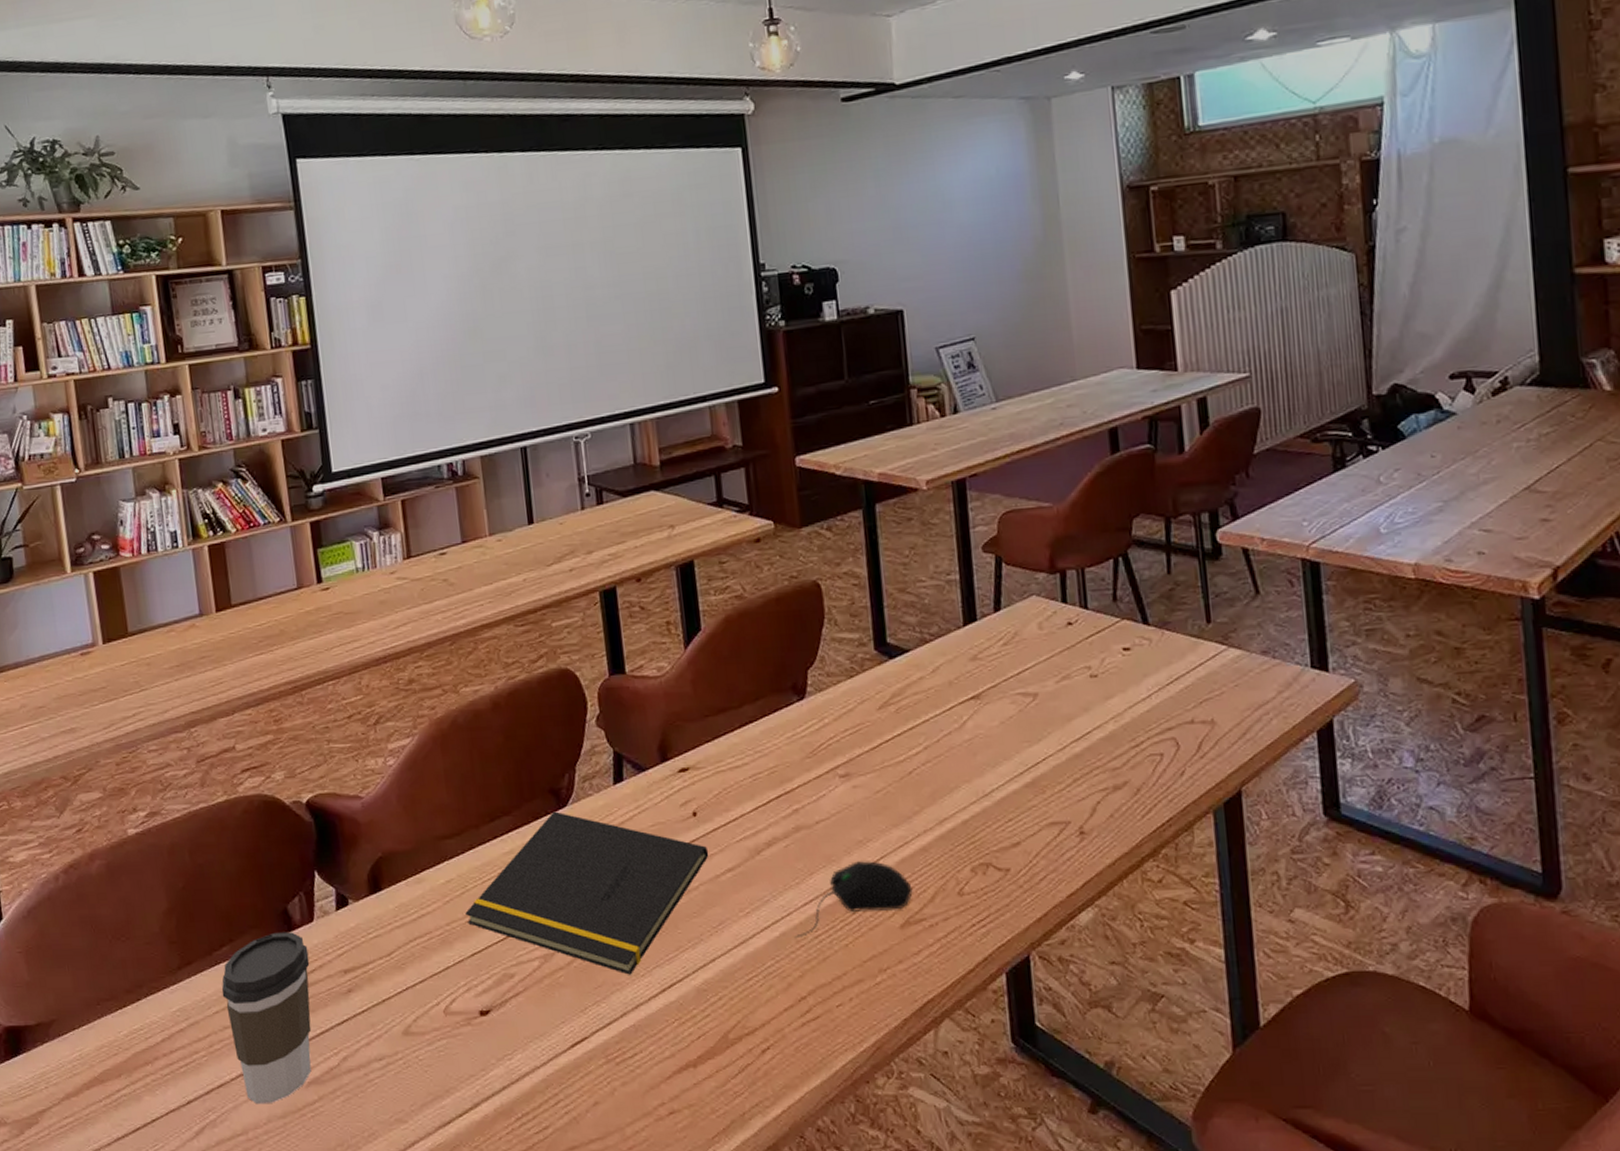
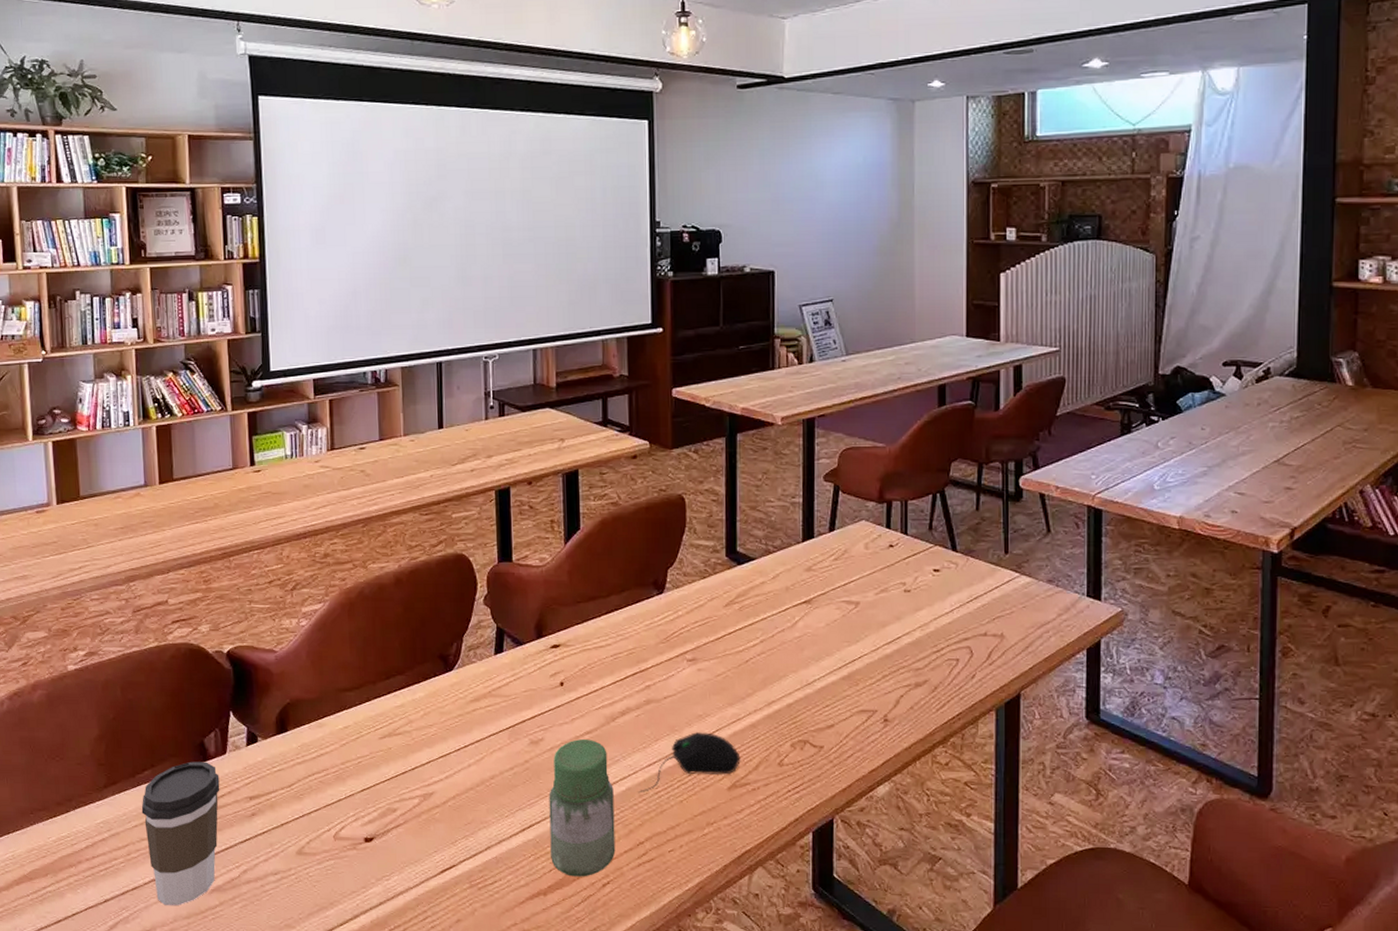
notepad: present [465,811,709,975] -> none [358,674,571,815]
jar: none [689,878,774,1043] -> present [549,739,616,877]

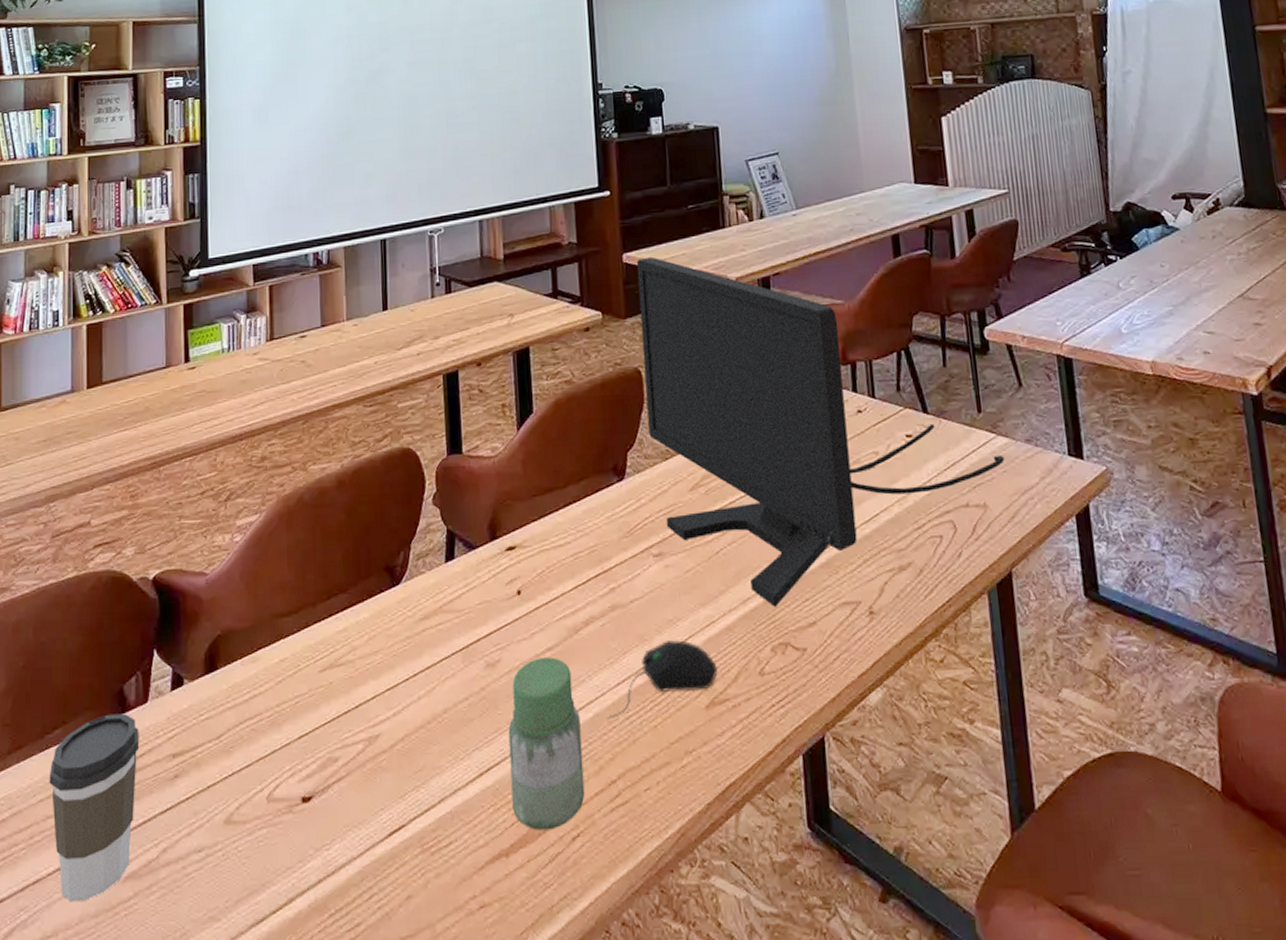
computer monitor: none [685,392,1026,710] -> present [636,256,1005,607]

